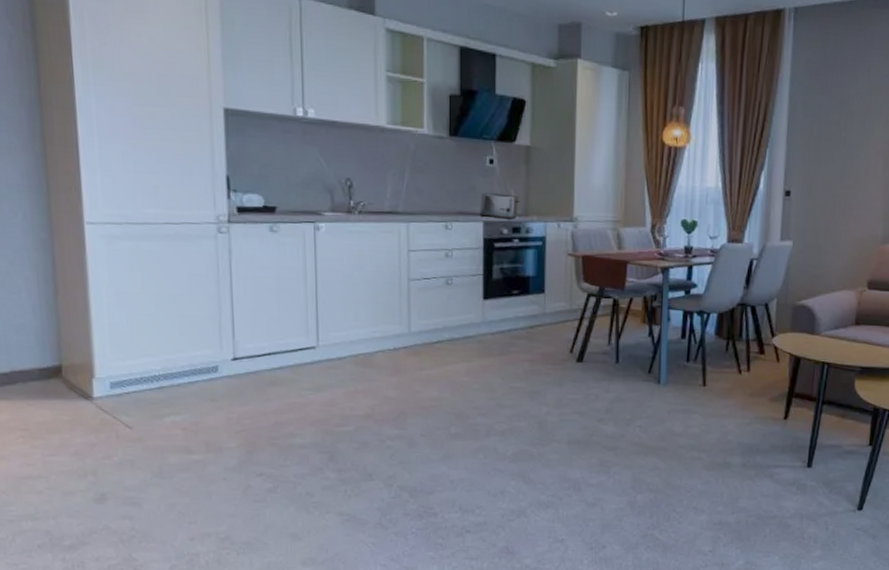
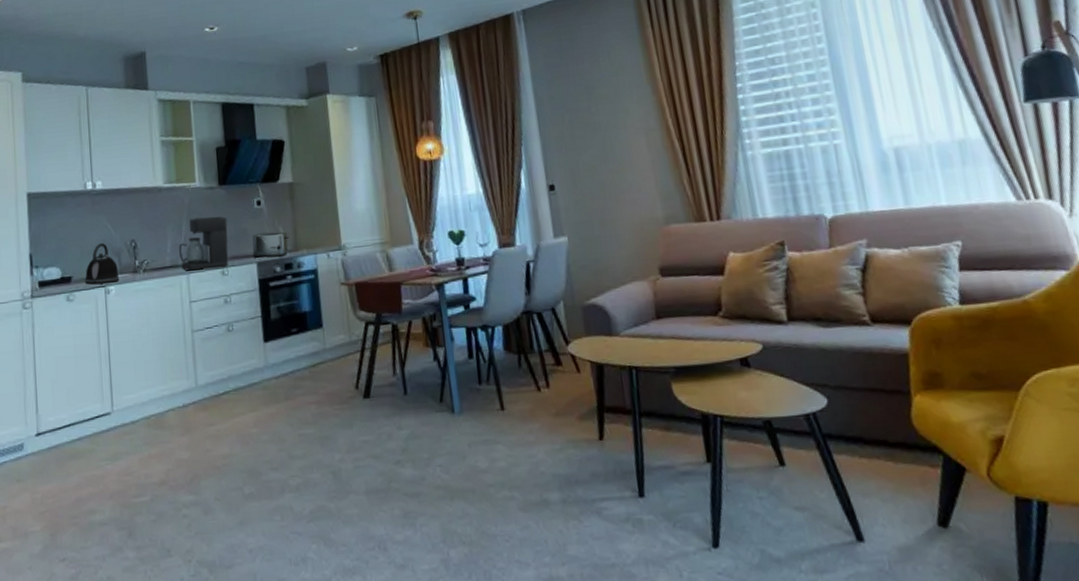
kettle: none [291,177,331,221] -> present [84,243,120,286]
coffee maker: none [399,166,455,222] -> present [178,216,229,271]

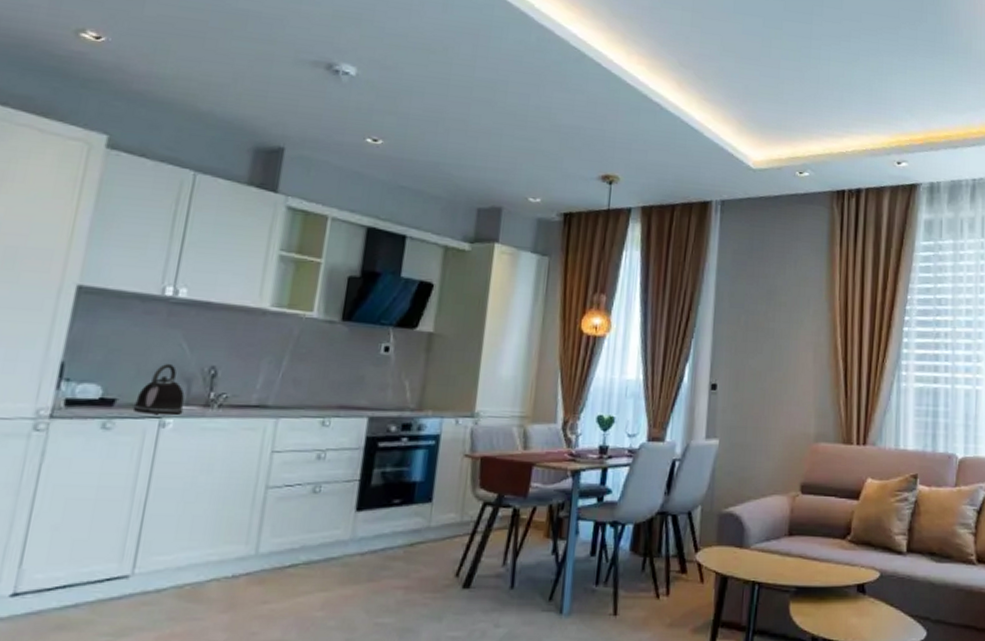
coffee maker: present [178,216,229,271] -> none [271,353,343,417]
toaster: present [252,232,289,259] -> none [365,384,415,416]

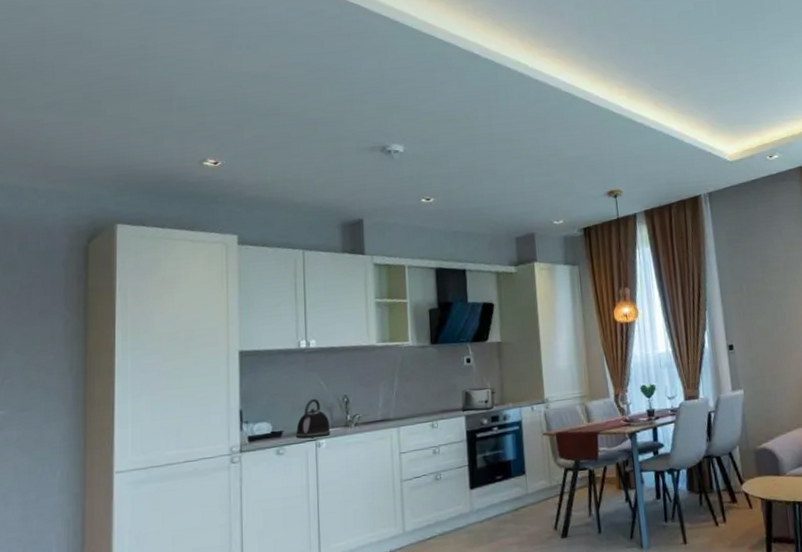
toaster: none [365,384,415,416] -> present [461,387,496,412]

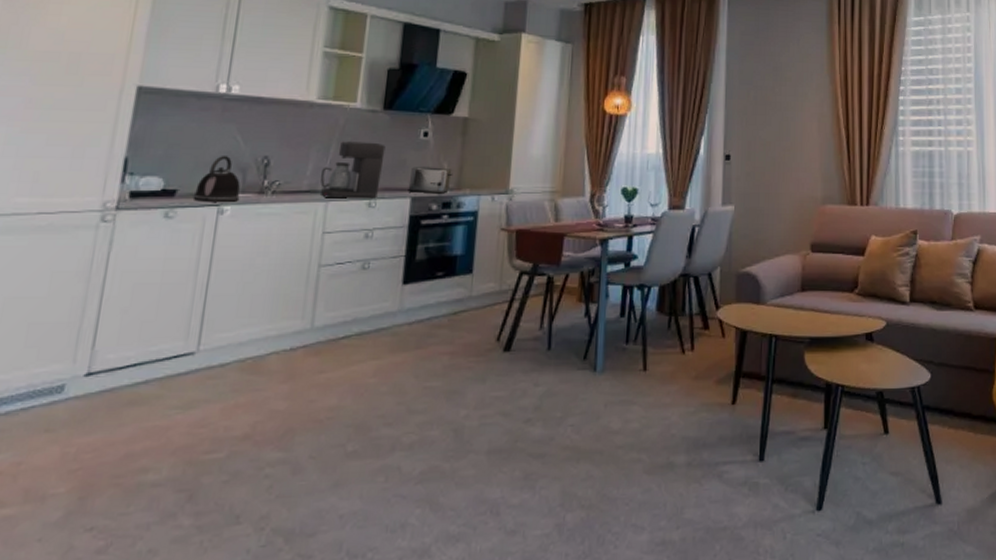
coffee maker: none [390,373,438,425] -> present [320,141,386,199]

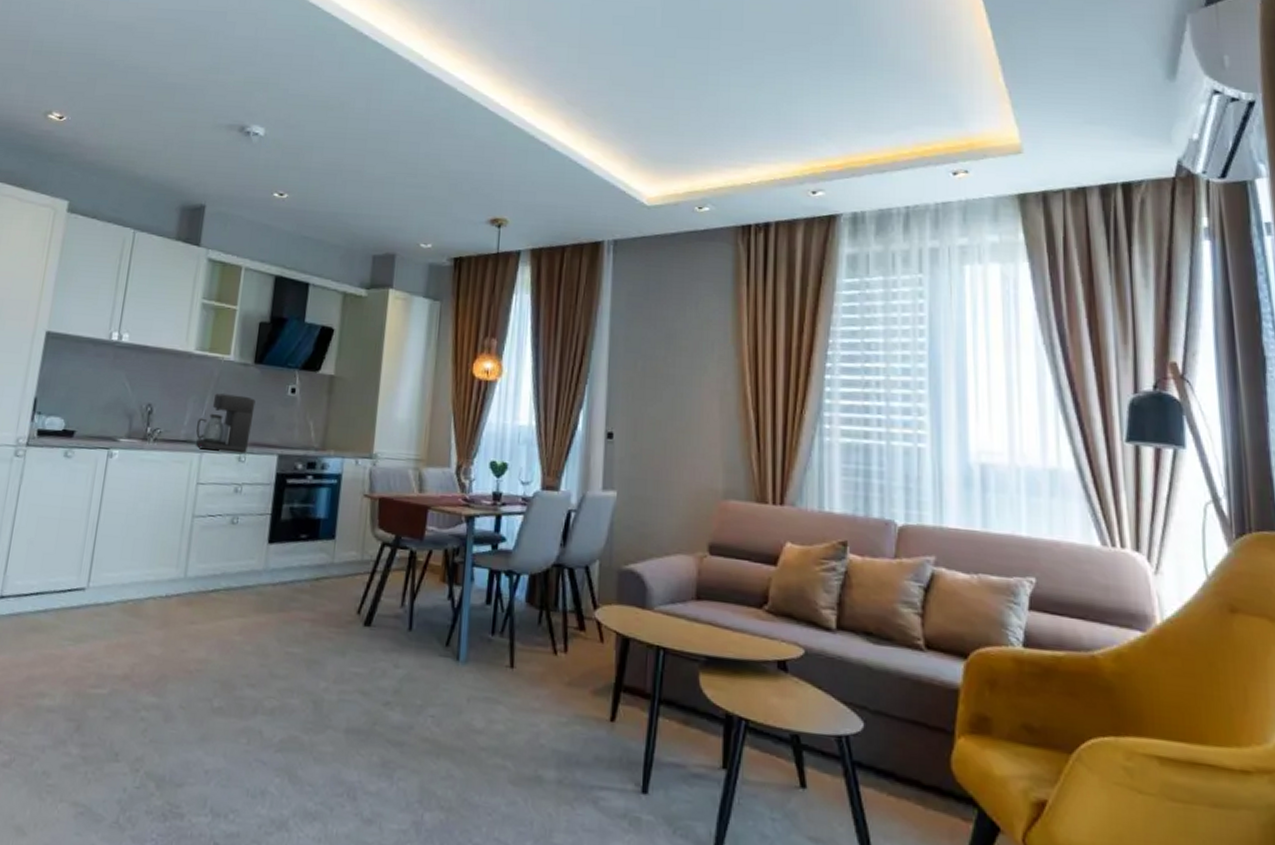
kettle: present [192,156,240,203] -> none [87,401,127,447]
toaster: present [408,167,454,195] -> none [275,423,319,455]

